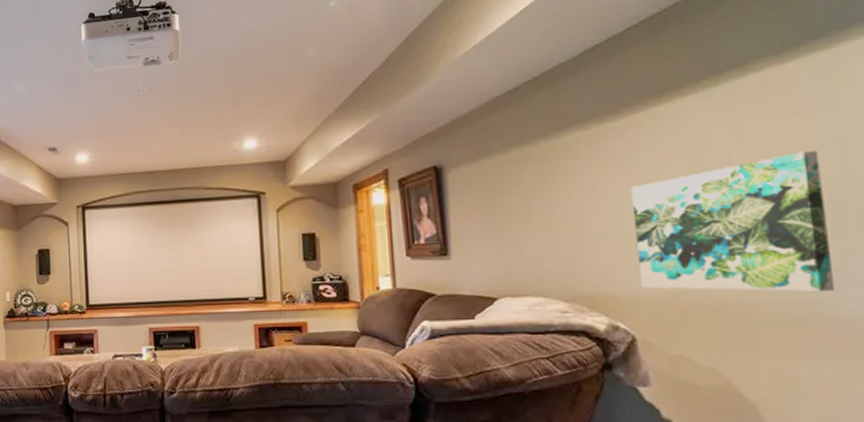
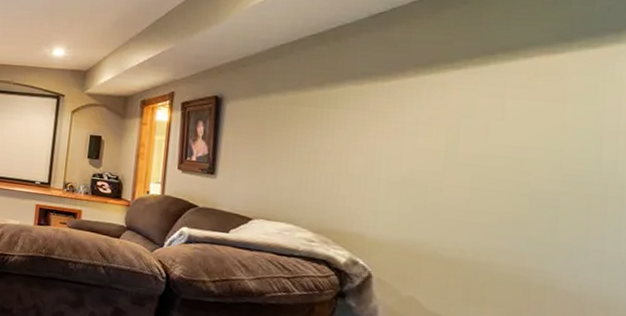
wall art: present [630,151,836,292] -> none [385,135,574,265]

